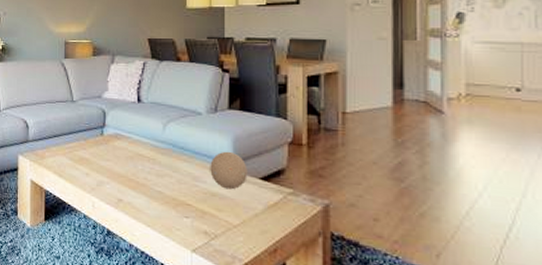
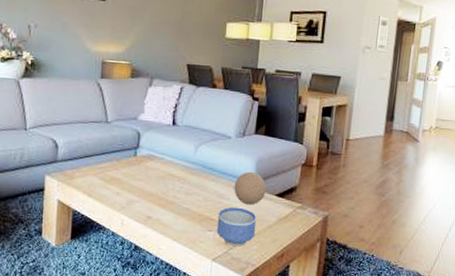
bowl: none [194,192,240,237] -> present [216,208,257,247]

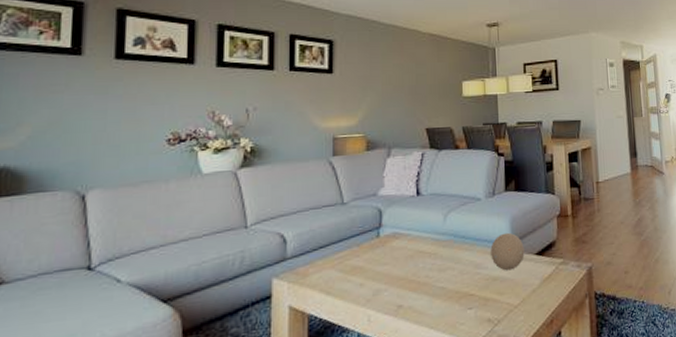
bowl: present [216,208,257,247] -> none [477,275,520,322]

